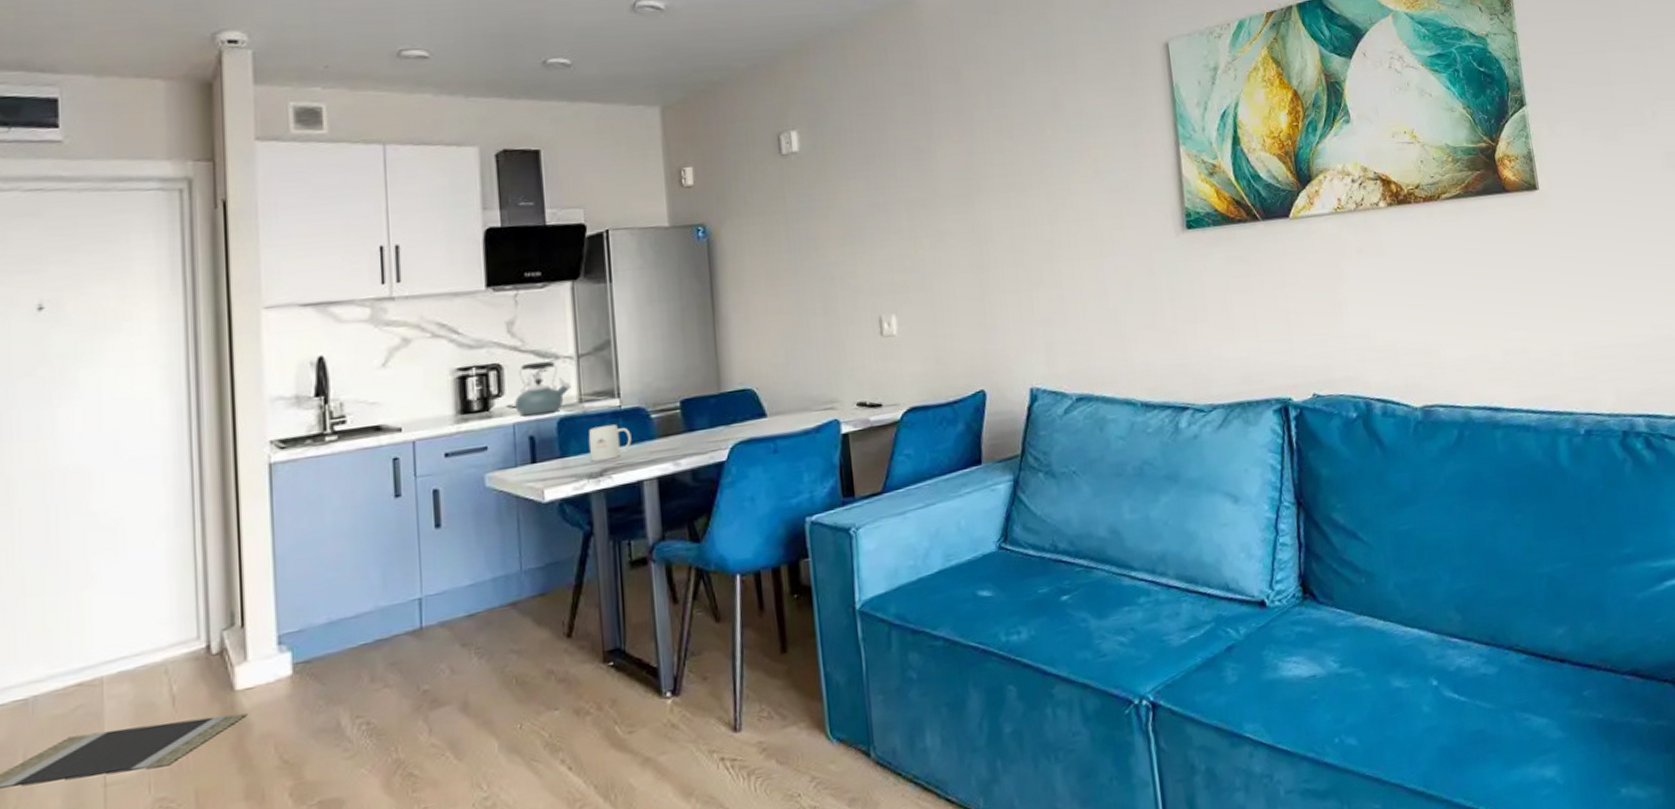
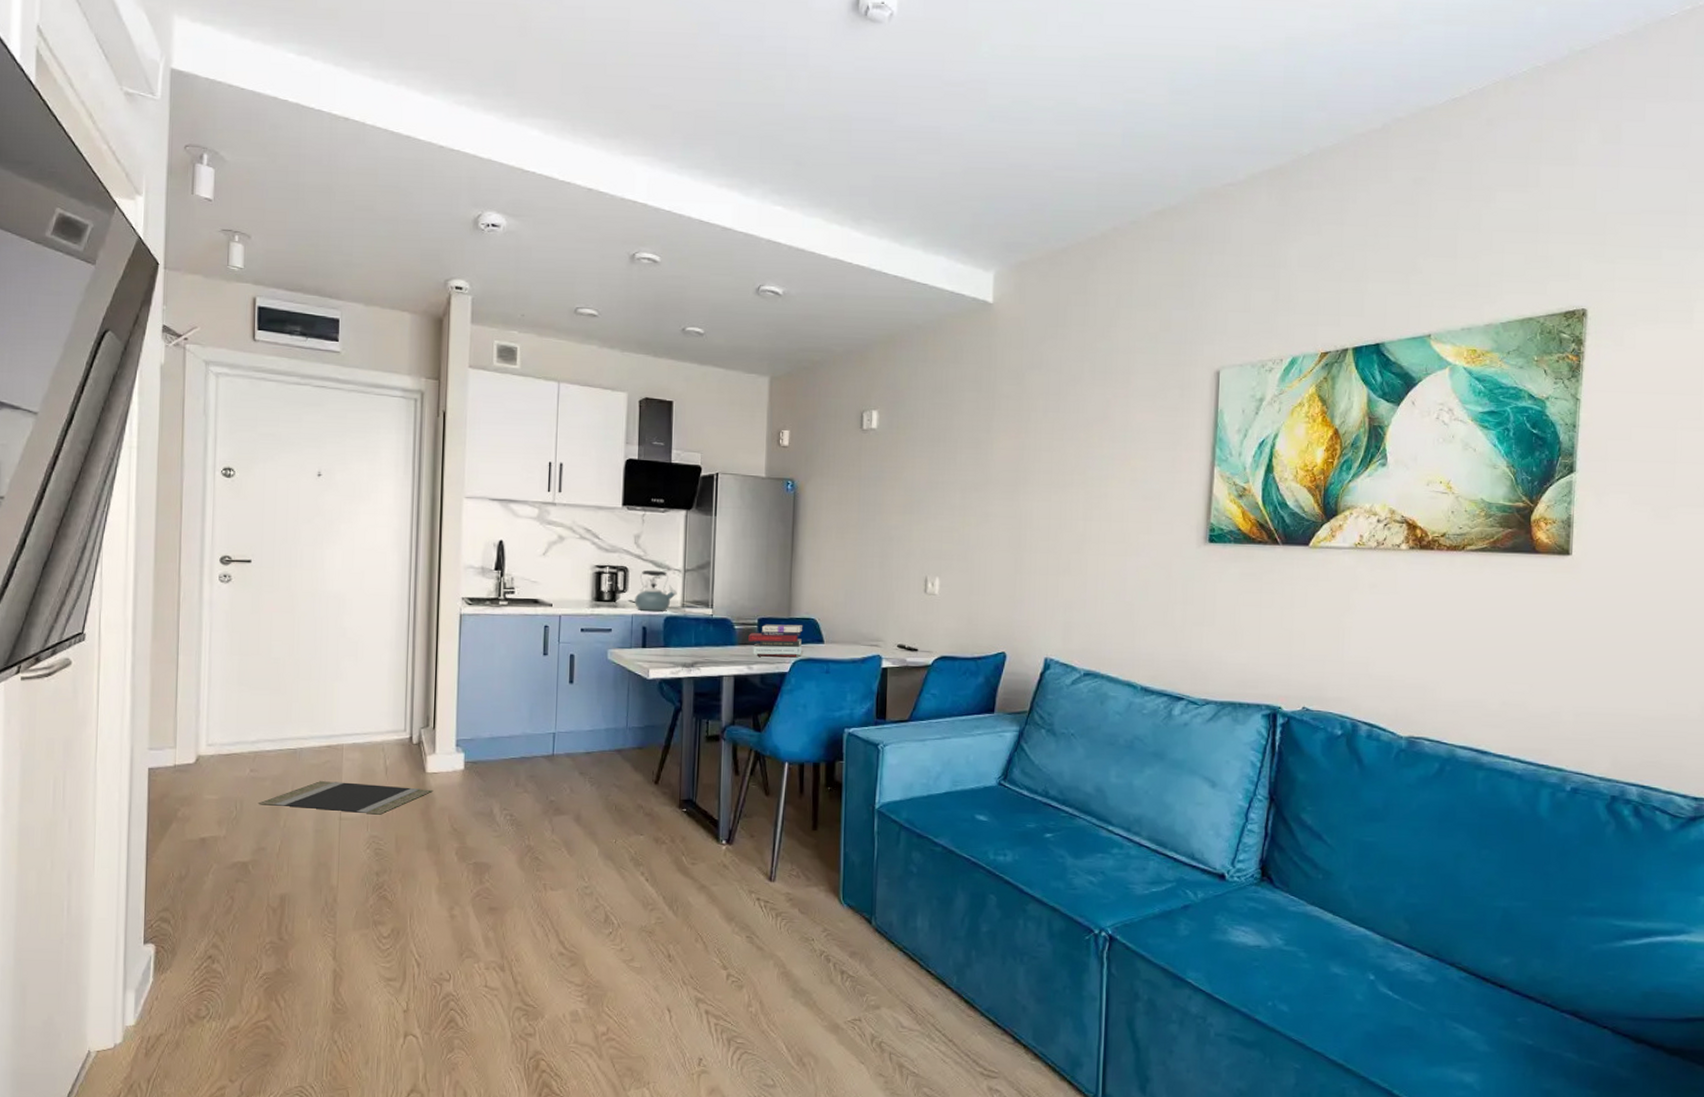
mug: present [588,424,632,462] -> none [685,628,718,655]
books: none [670,399,743,448] -> present [748,624,804,658]

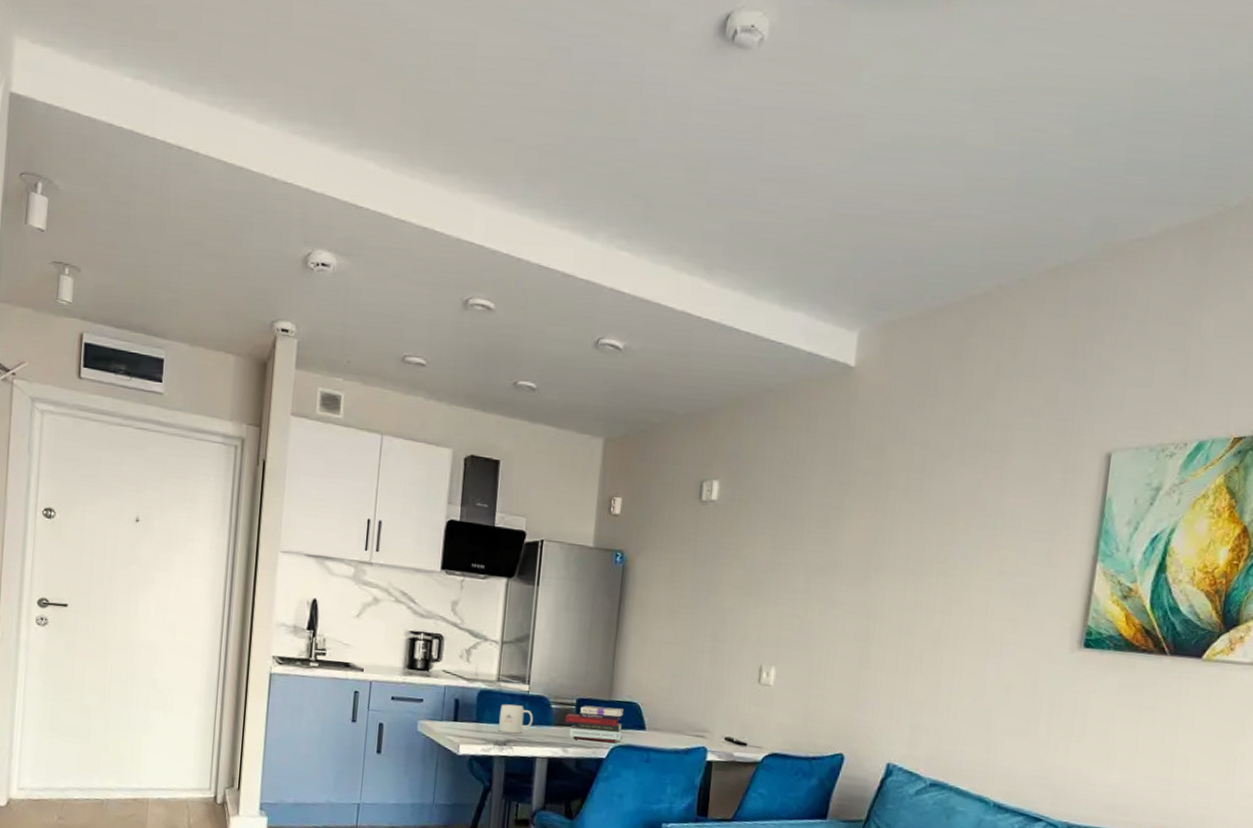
kettle: present [635,570,677,611] -> none [448,639,494,684]
mug: none [685,628,718,655] -> present [498,704,533,734]

